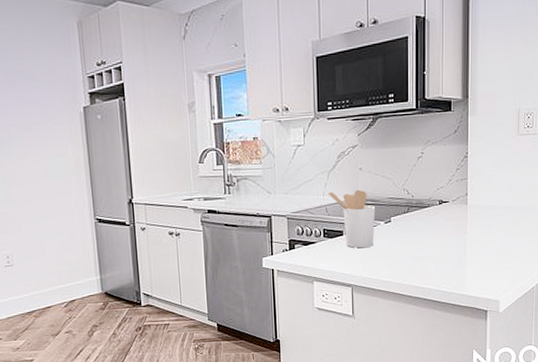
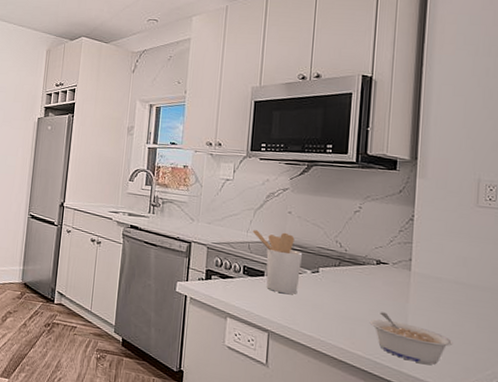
legume: none [436,246,503,284] -> present [369,312,453,365]

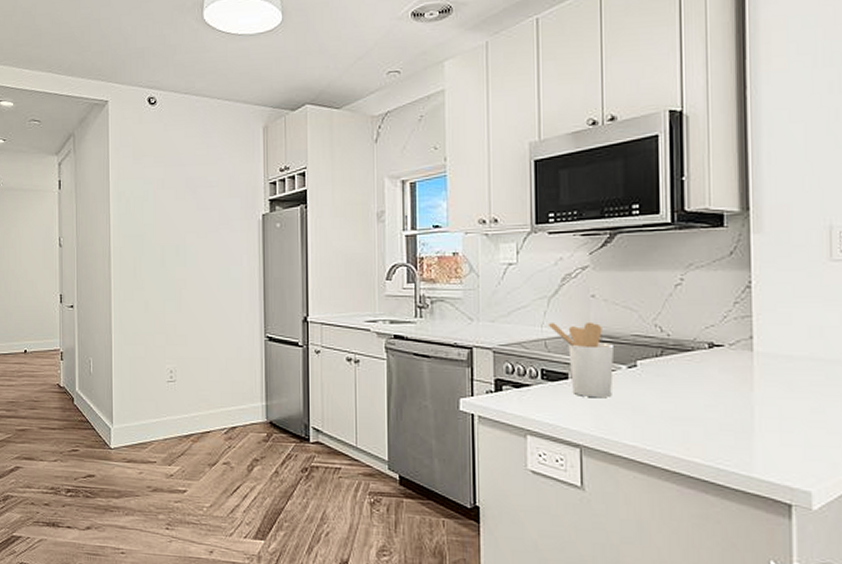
legume: present [369,312,453,365] -> none [706,406,814,464]

